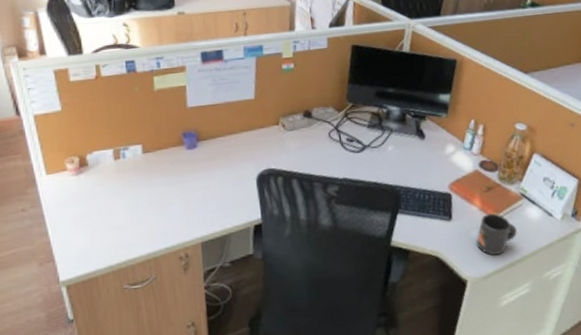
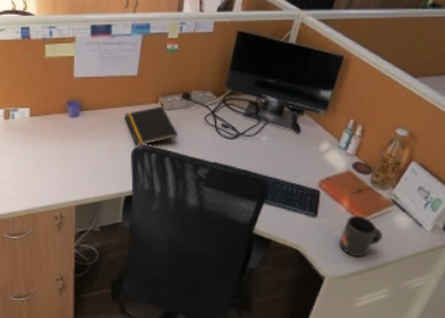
notepad: none [245,127,304,171] -> present [125,106,179,146]

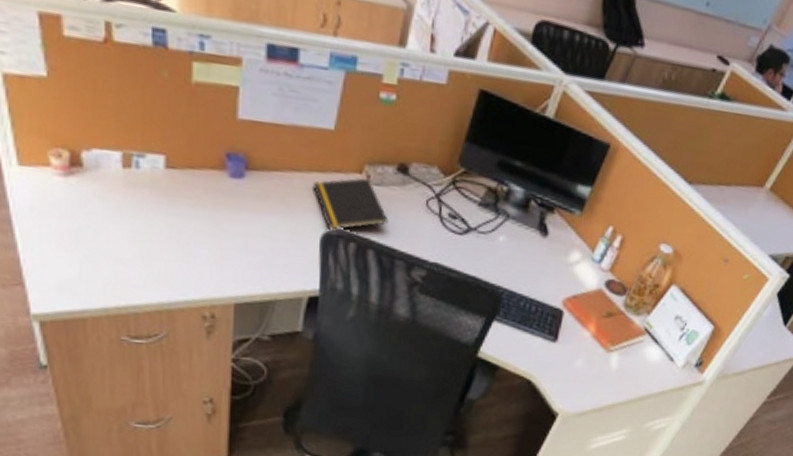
mug: present [339,215,382,258] -> none [579,343,629,393]

